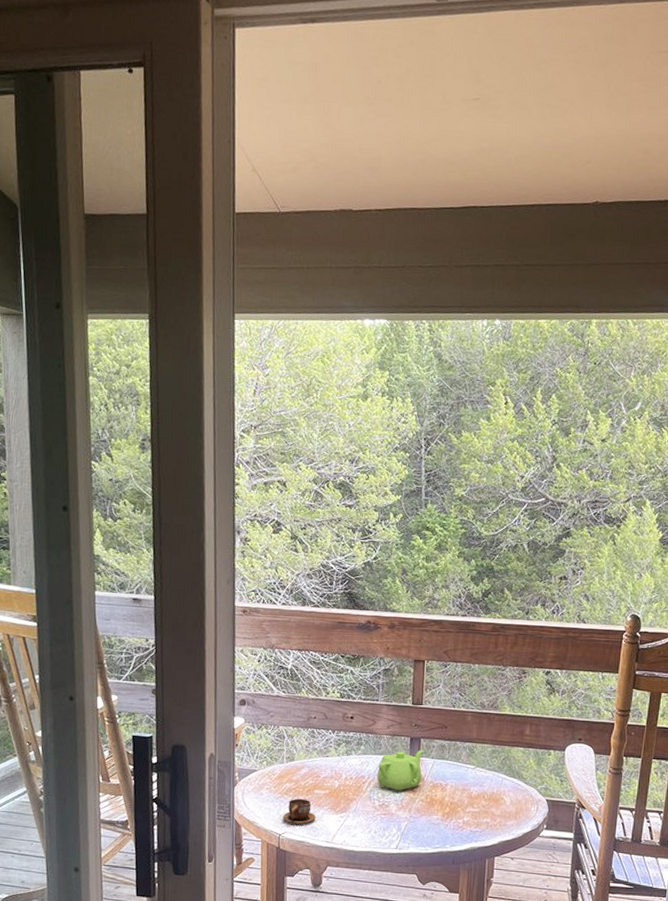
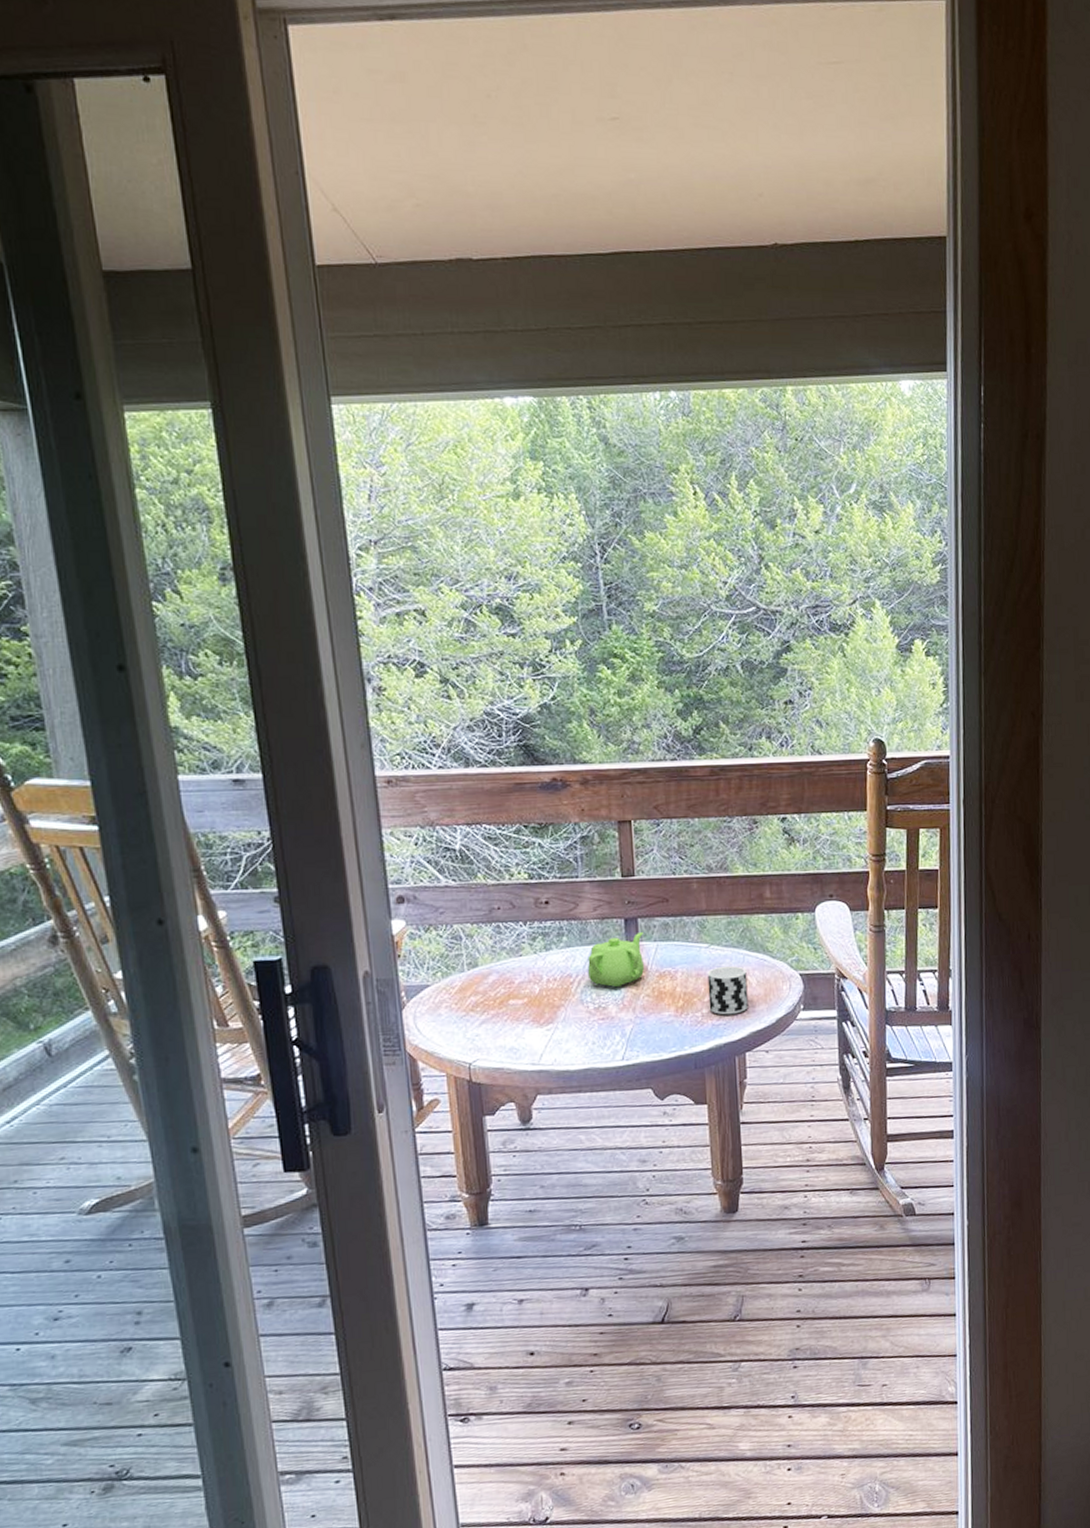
cup: present [282,798,317,825] -> none [470,1013,516,1047]
cup: none [469,785,503,825] -> present [707,965,748,1015]

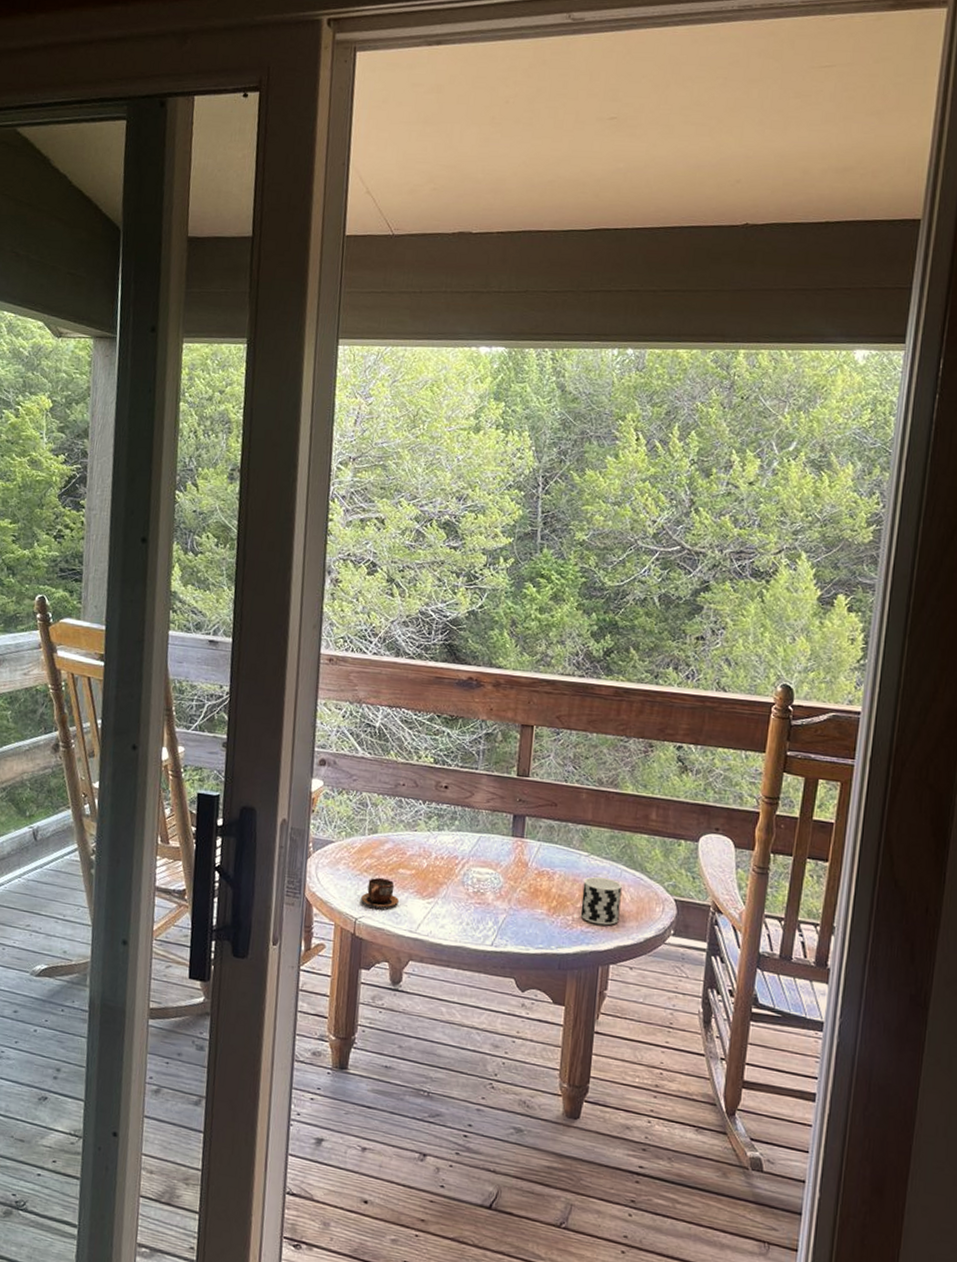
cup: none [470,1013,516,1047] -> present [360,877,400,909]
teapot: present [587,931,644,988] -> none [472,829,529,877]

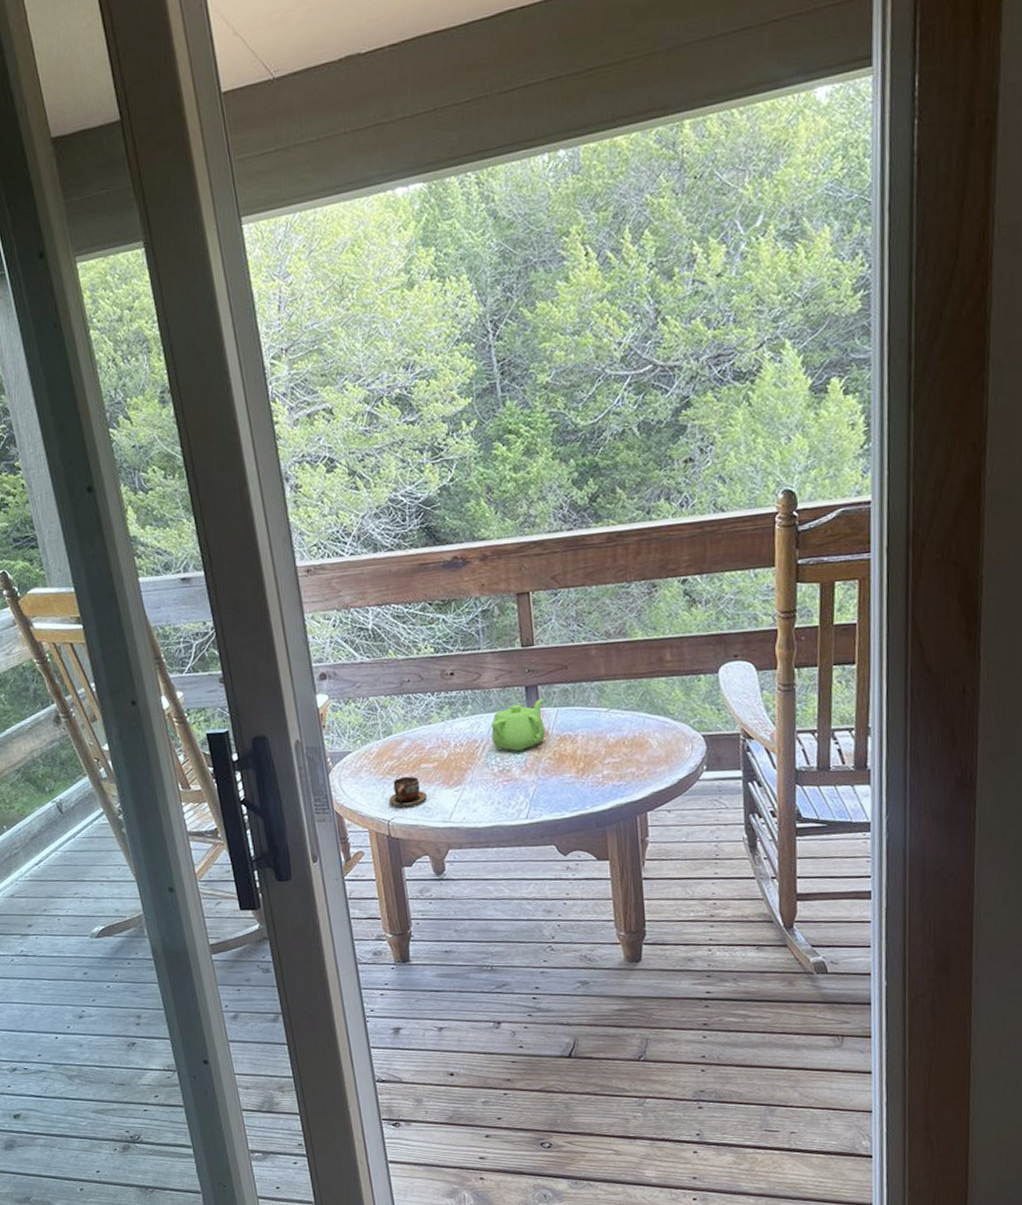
teapot: none [472,829,529,877] -> present [491,698,545,752]
cup: present [580,876,622,926] -> none [607,728,649,776]

